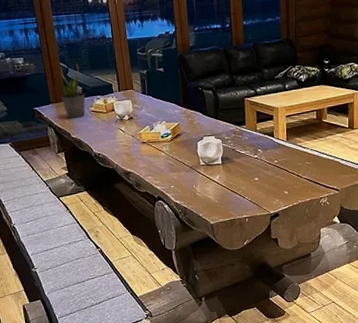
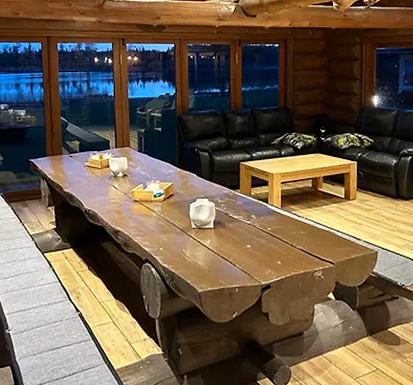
potted plant: present [60,63,86,118] -> none [57,118,82,172]

